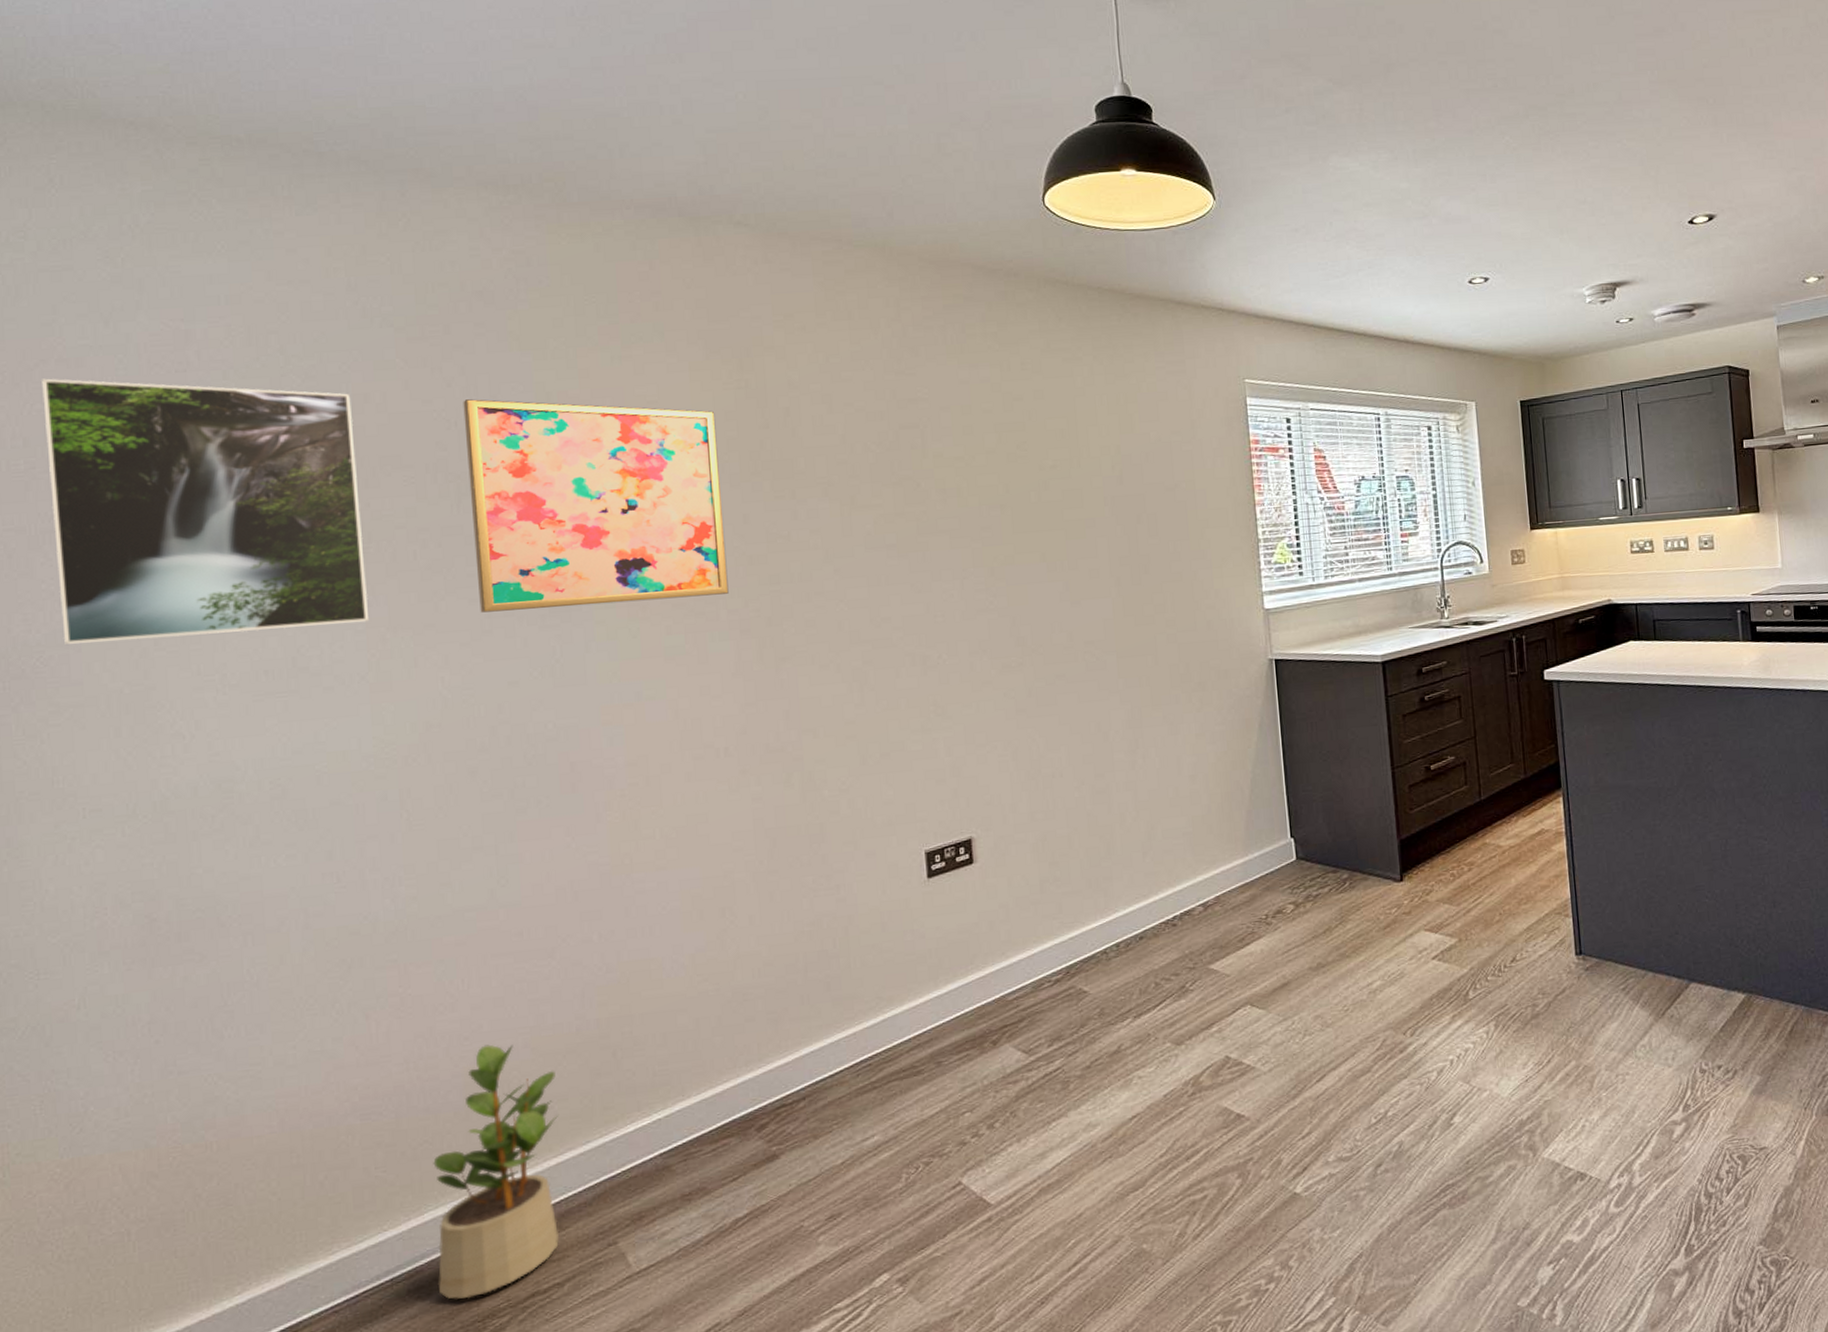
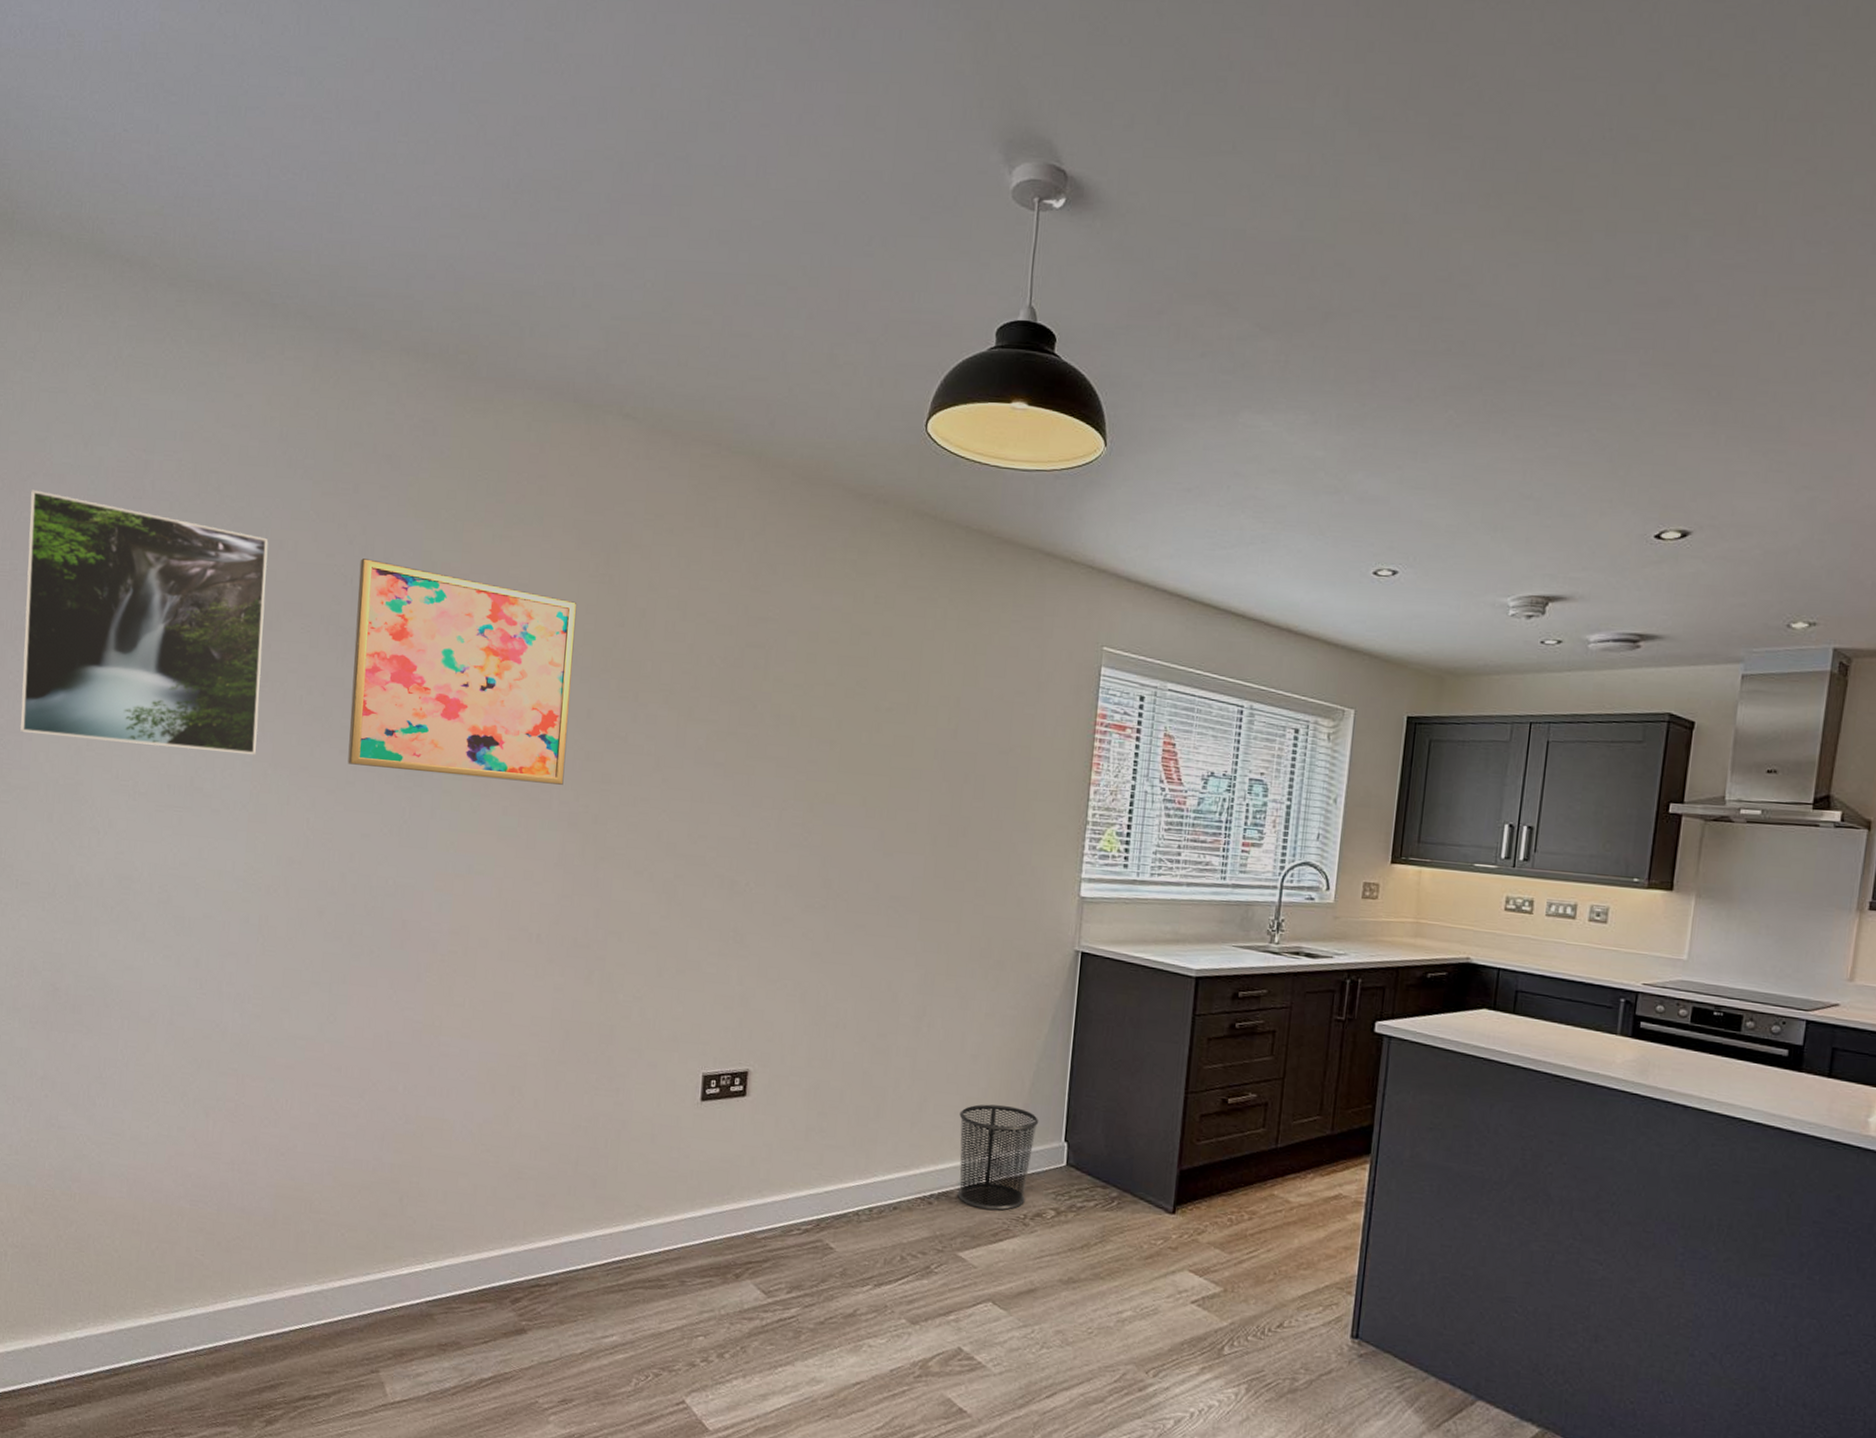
potted plant: present [433,1044,560,1299] -> none [230,1164,350,1386]
waste bin: none [1187,816,1264,919] -> present [957,1104,1039,1211]

